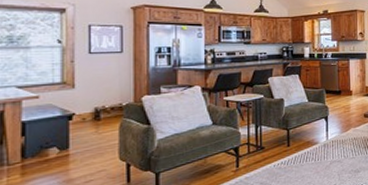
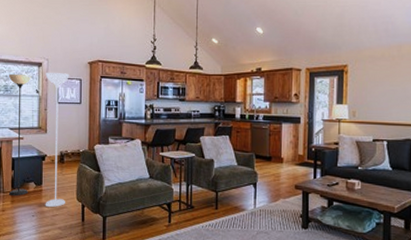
floor lamp: none [15,20,105,173] -> present [9,73,69,207]

